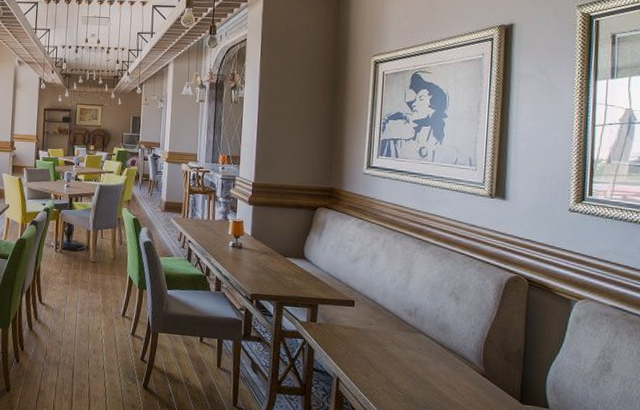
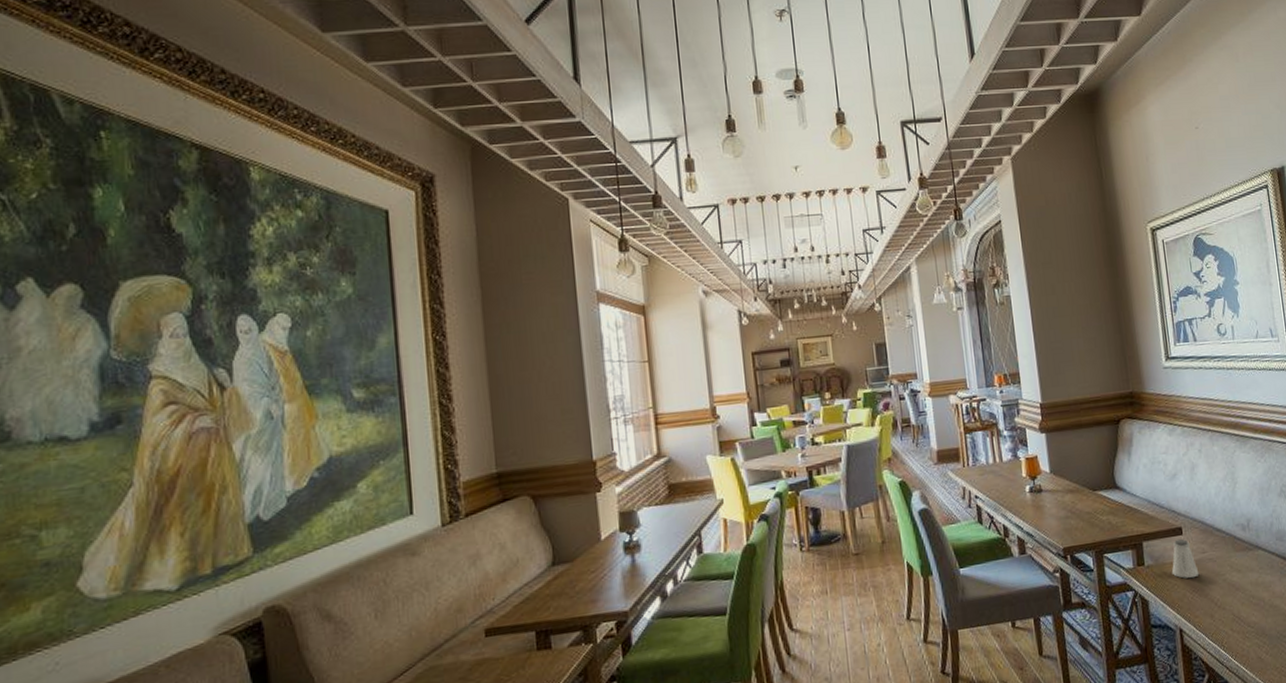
saltshaker: none [340,309,363,342] -> present [1172,538,1200,579]

